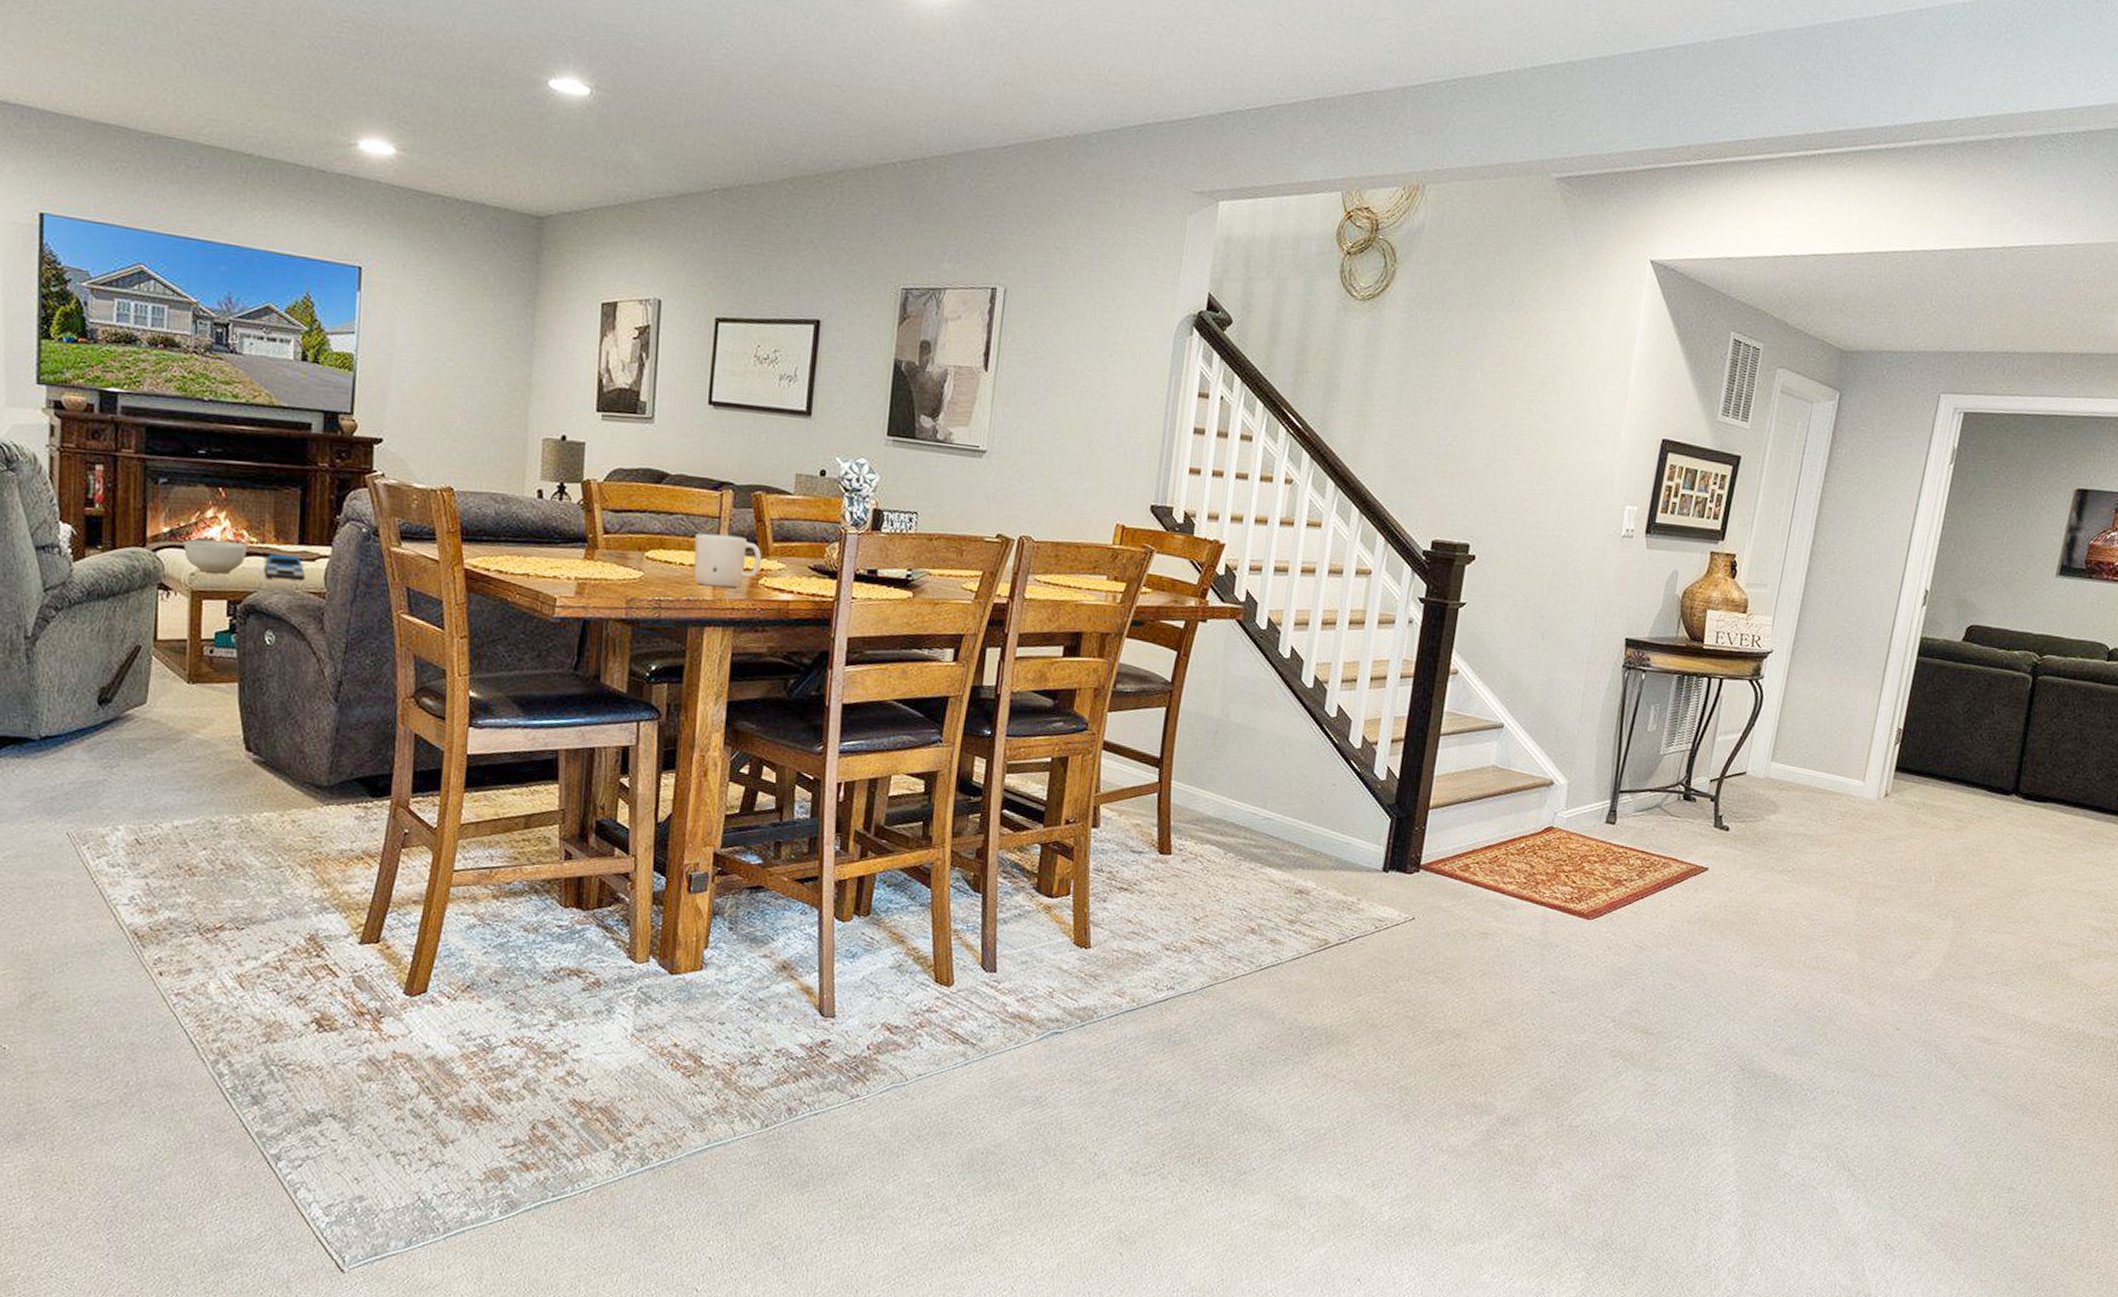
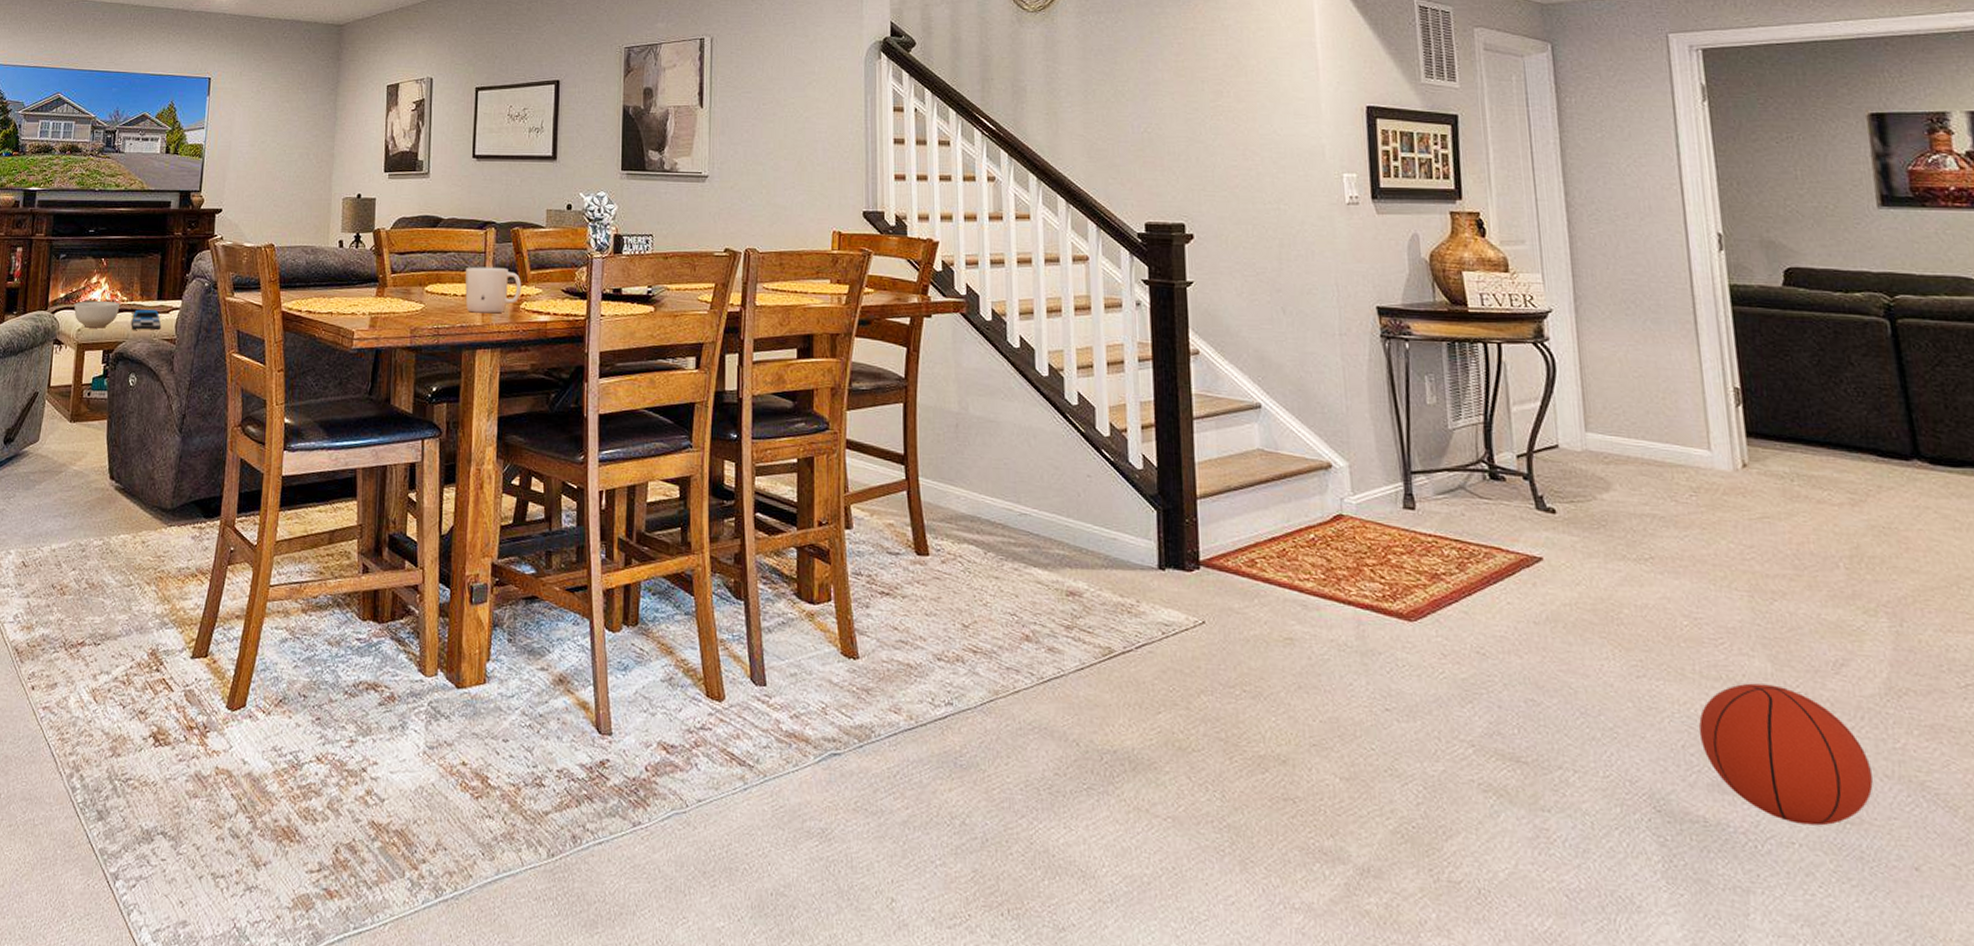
basketball: none [1789,971,1906,1078] -> present [1698,683,1873,826]

